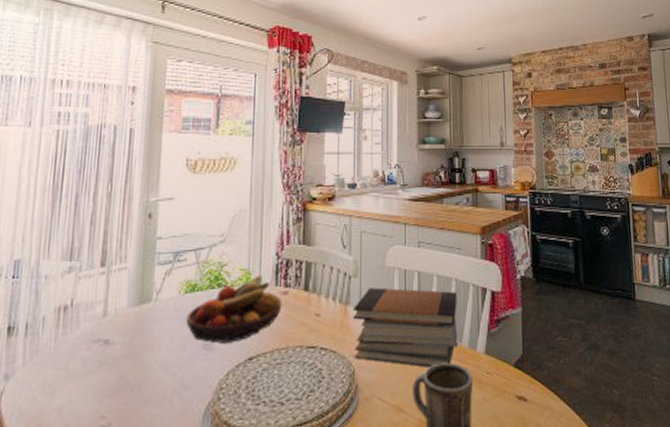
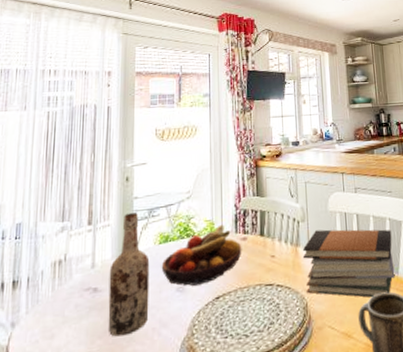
wine bottle: none [120,255,173,397] -> present [108,213,150,337]

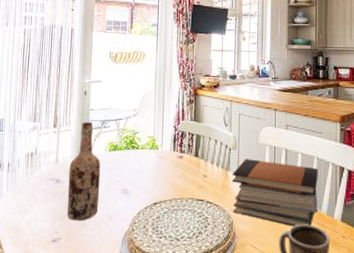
fruit bowl: present [161,224,242,286] -> none [110,142,179,190]

